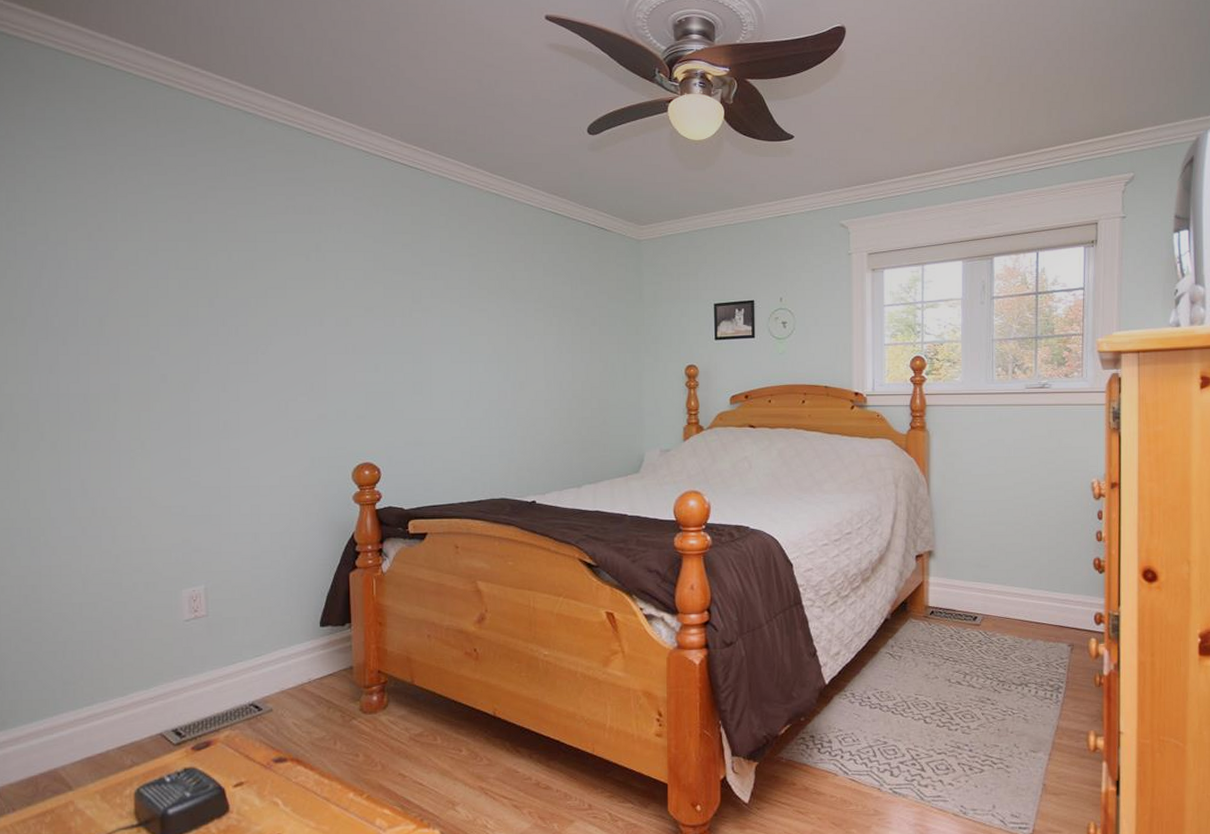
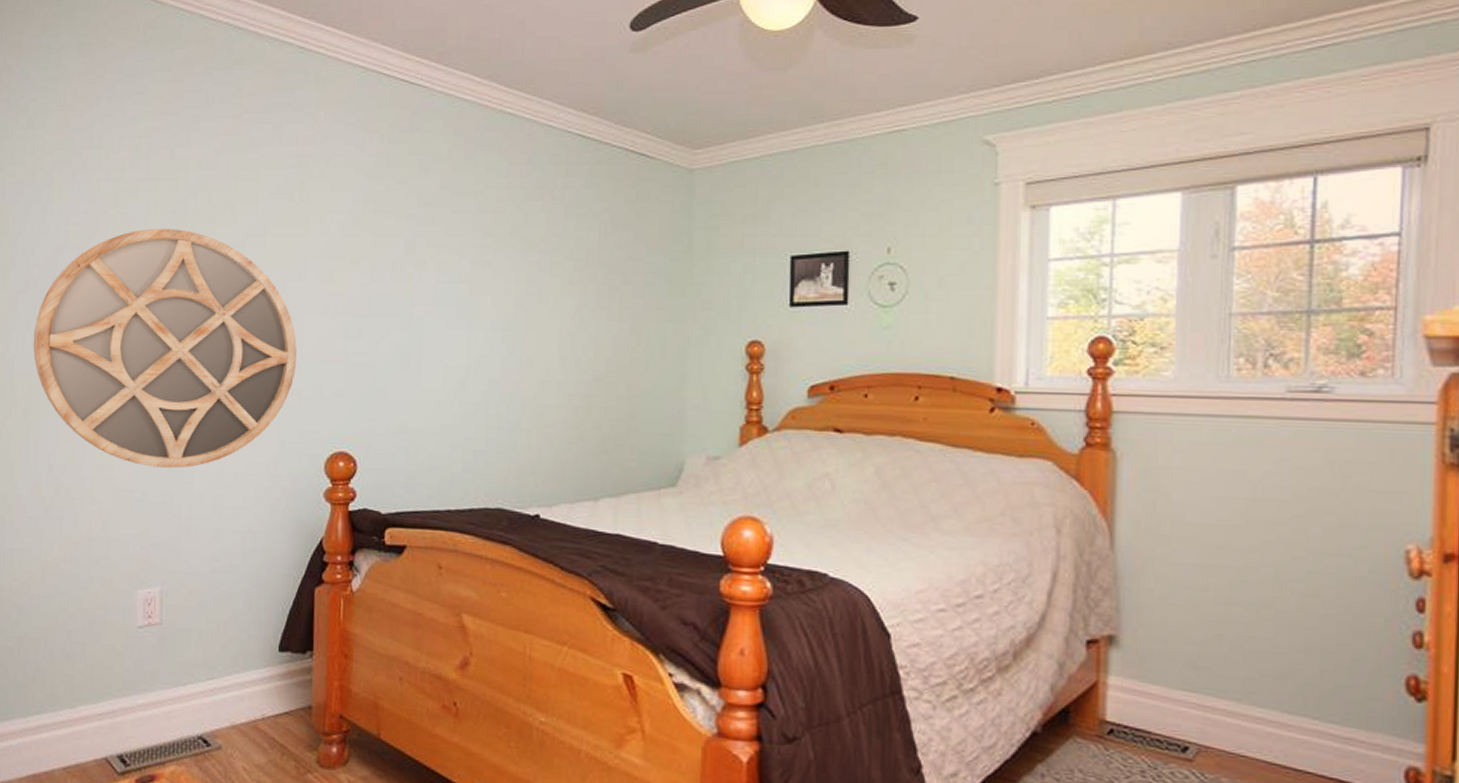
home mirror: none [58,282,321,486] -> present [33,228,297,469]

